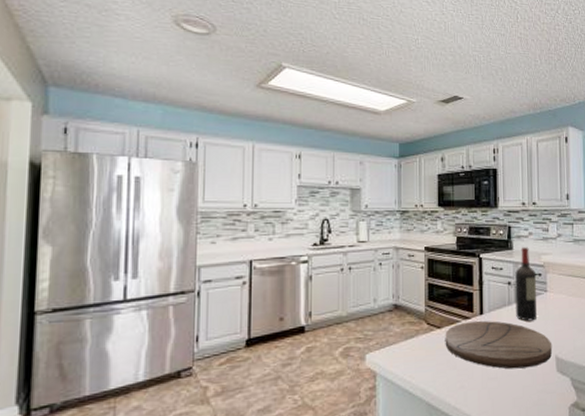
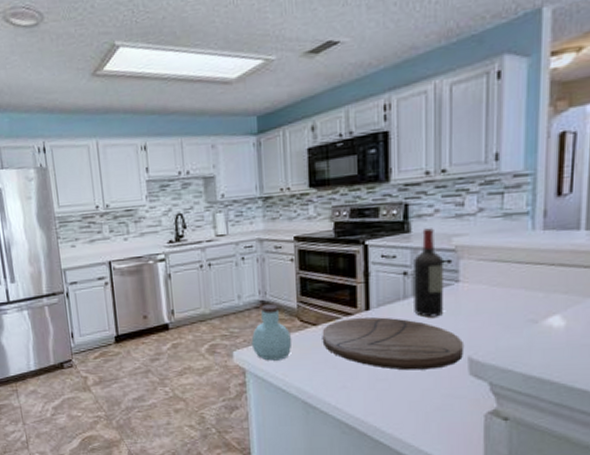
jar: none [383,308,420,363] -> present [251,304,293,361]

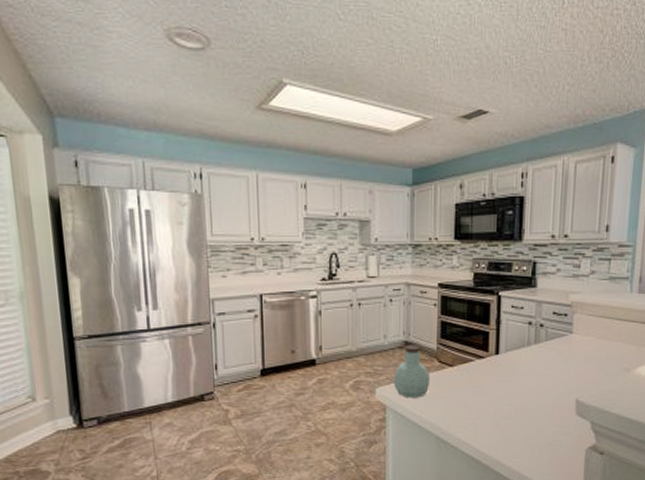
cutting board: present [322,317,463,371] -> none [457,361,572,410]
wine bottle: present [414,228,443,317] -> none [535,285,561,363]

